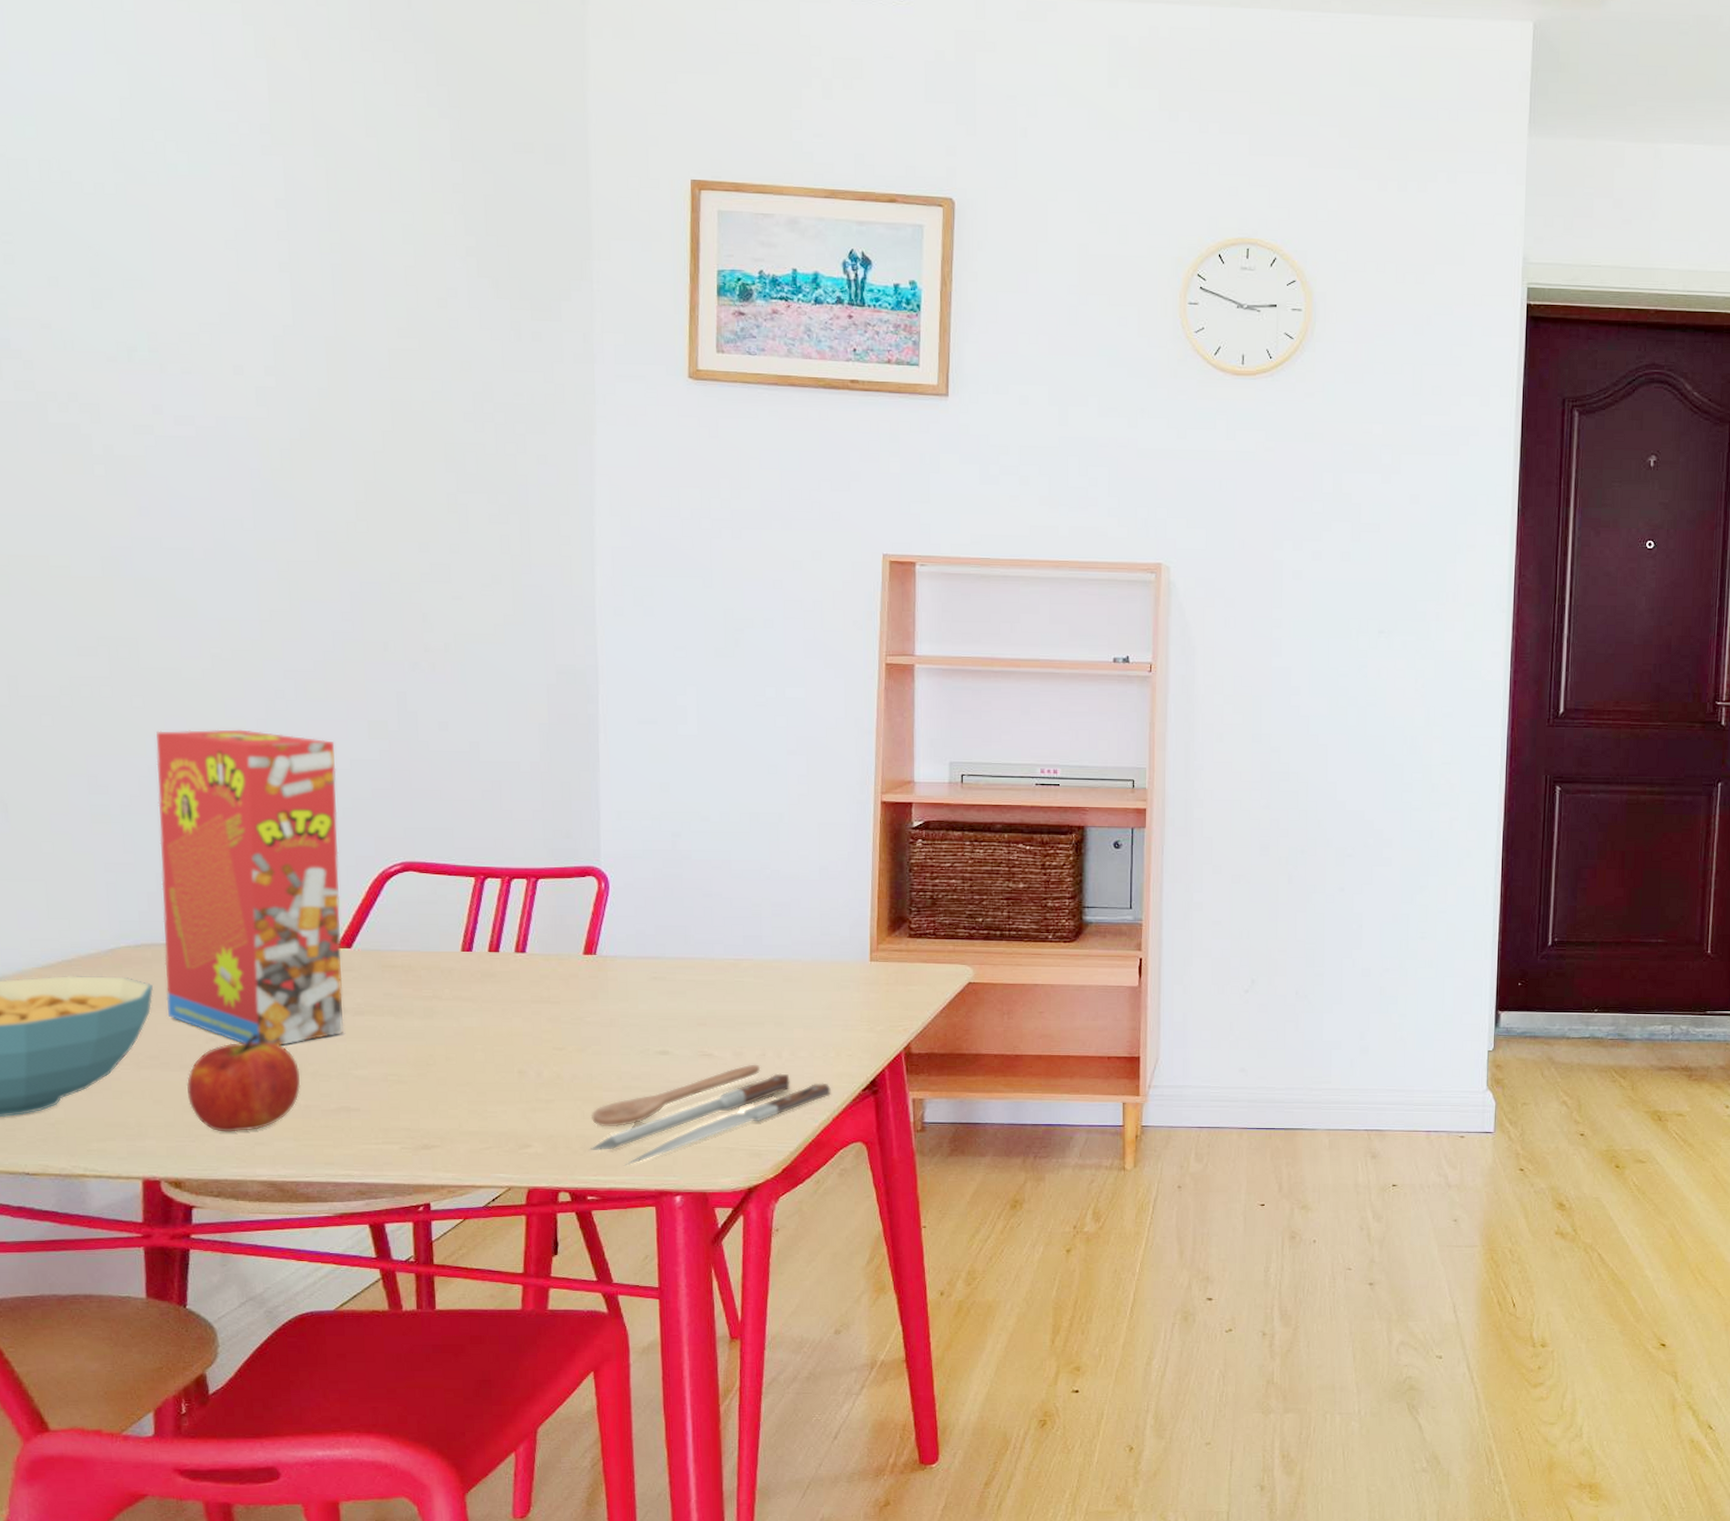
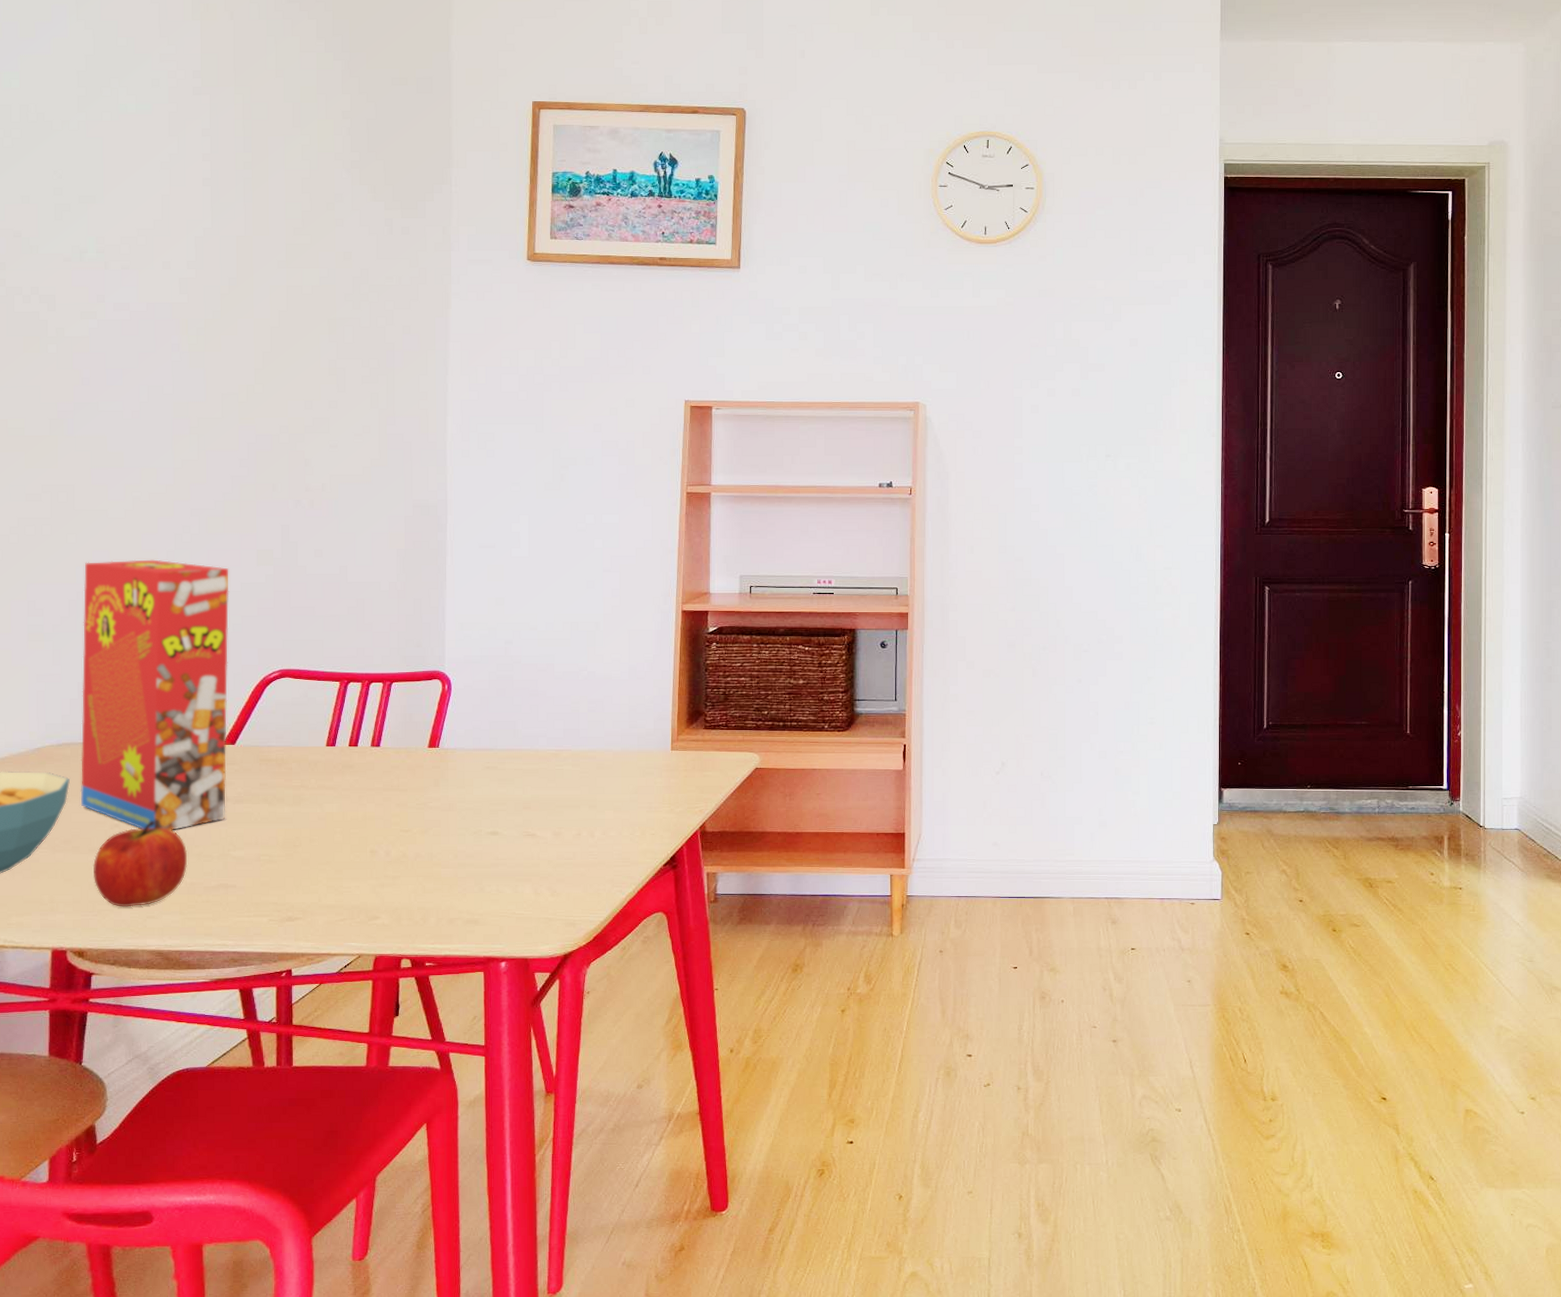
spoon: present [589,1064,831,1166] -> none [428,843,636,935]

